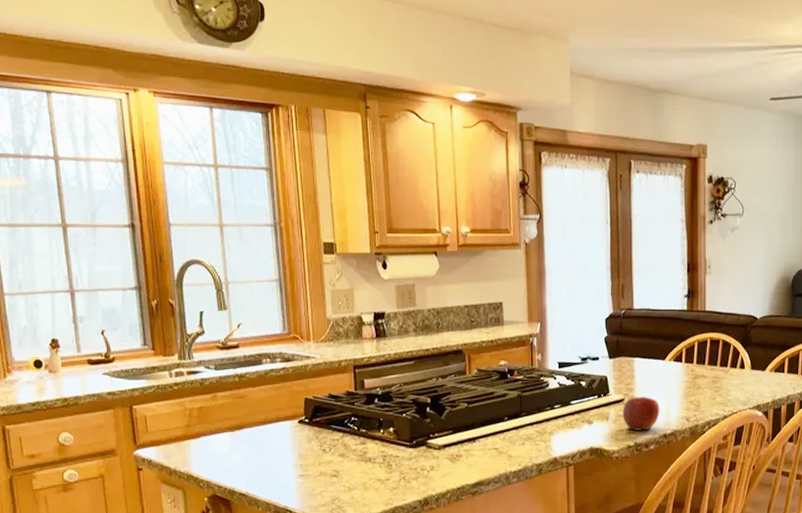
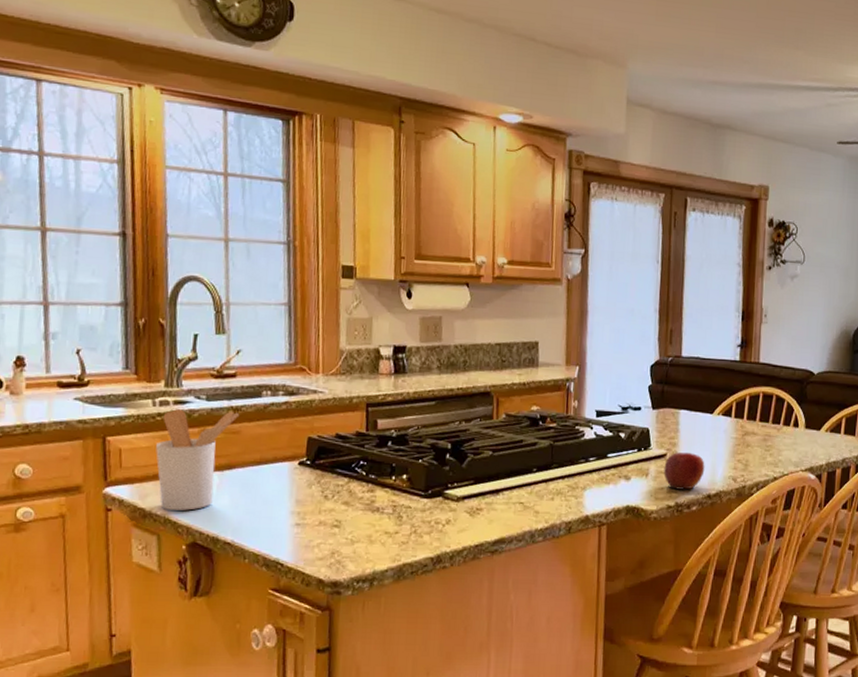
utensil holder: none [175,378,243,467] -> present [156,409,238,511]

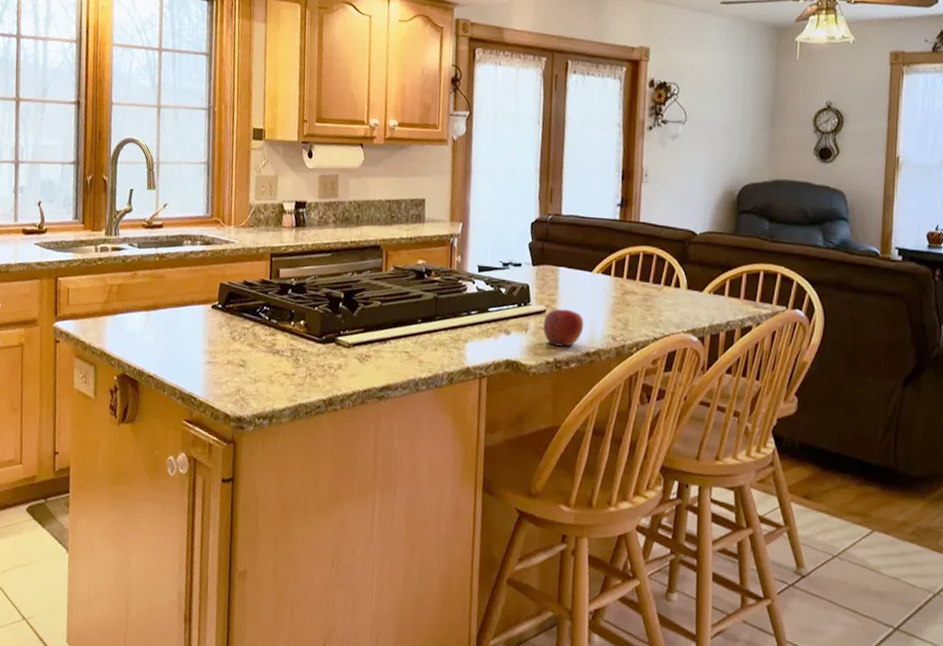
utensil holder: present [156,409,238,511] -> none [96,255,163,345]

